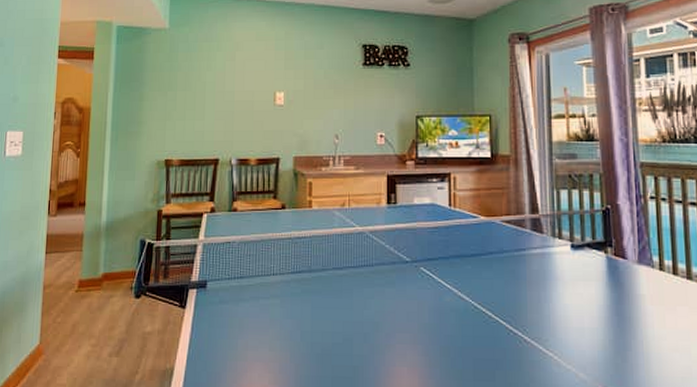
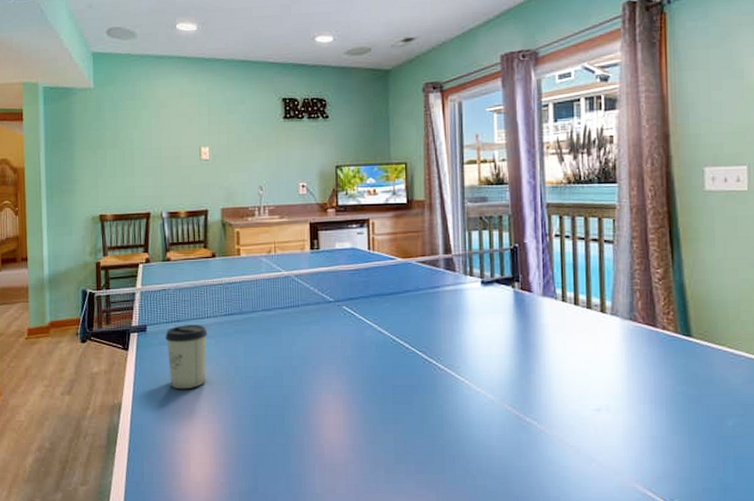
cup: none [226,282,273,355] -> present [165,324,208,389]

